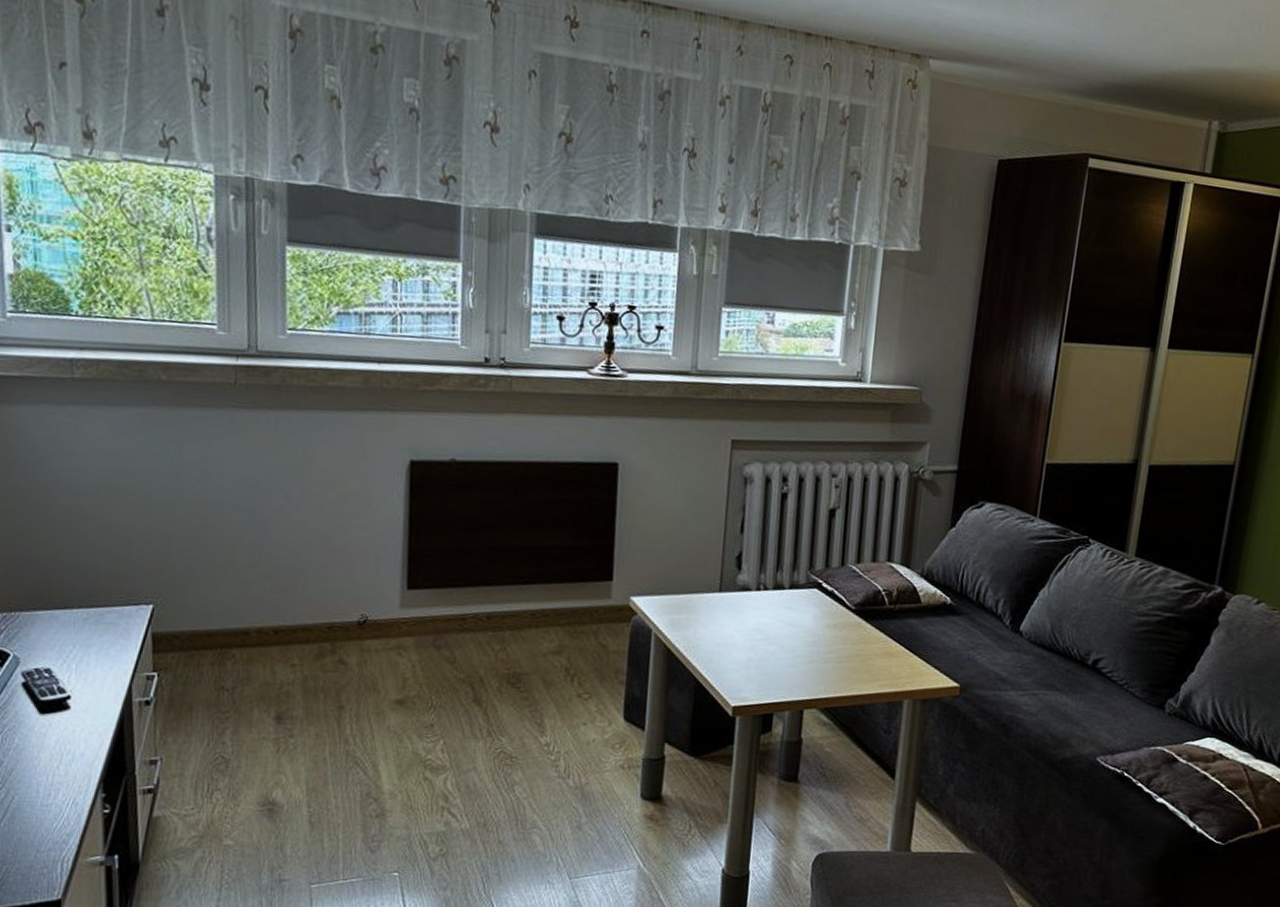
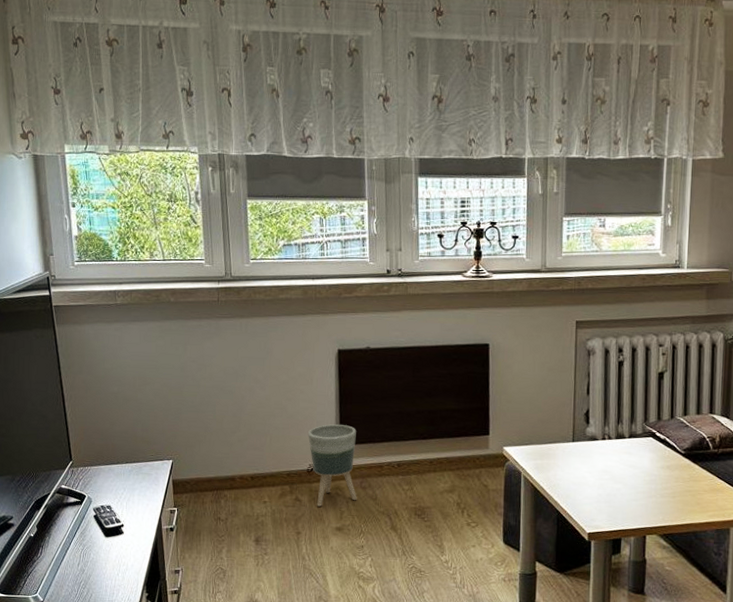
planter: none [360,560,431,672] -> present [307,424,357,507]

